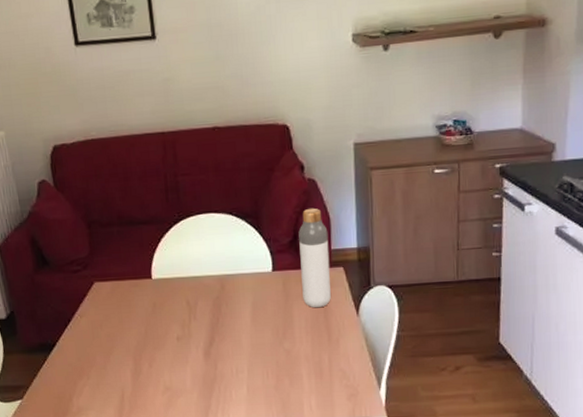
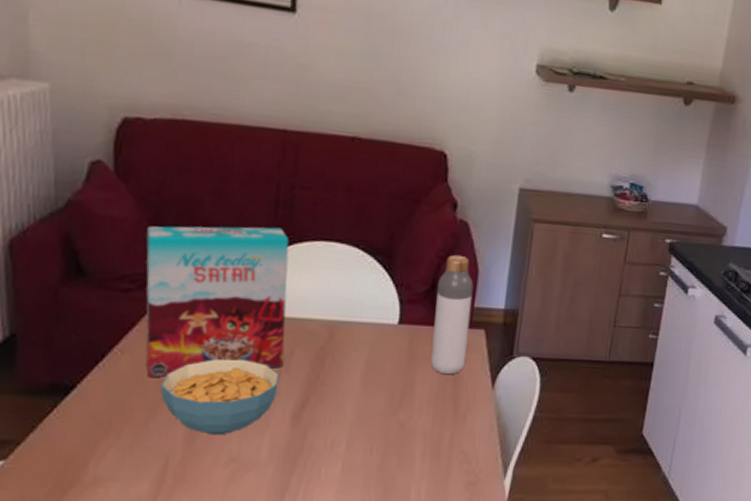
cereal box: none [82,208,191,333] -> present [145,226,290,378]
cereal bowl: none [109,312,190,372] -> present [160,358,280,436]

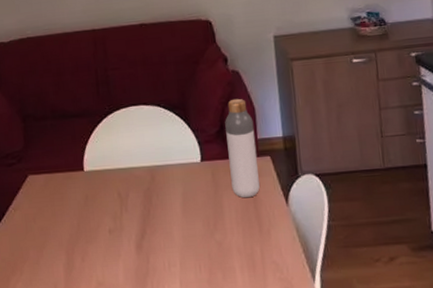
cereal box: present [145,226,290,378] -> none [17,101,122,227]
cereal bowl: present [160,358,280,436] -> none [42,205,122,266]

